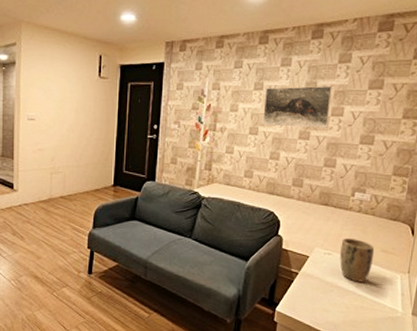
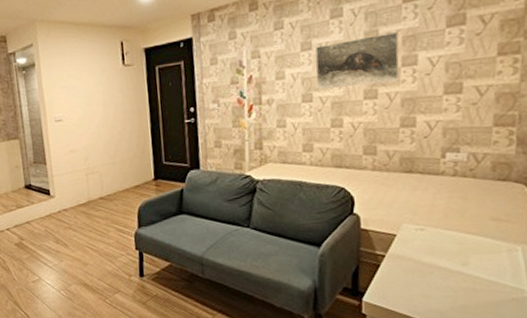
plant pot: present [340,237,375,282] -> none [436,207,482,260]

